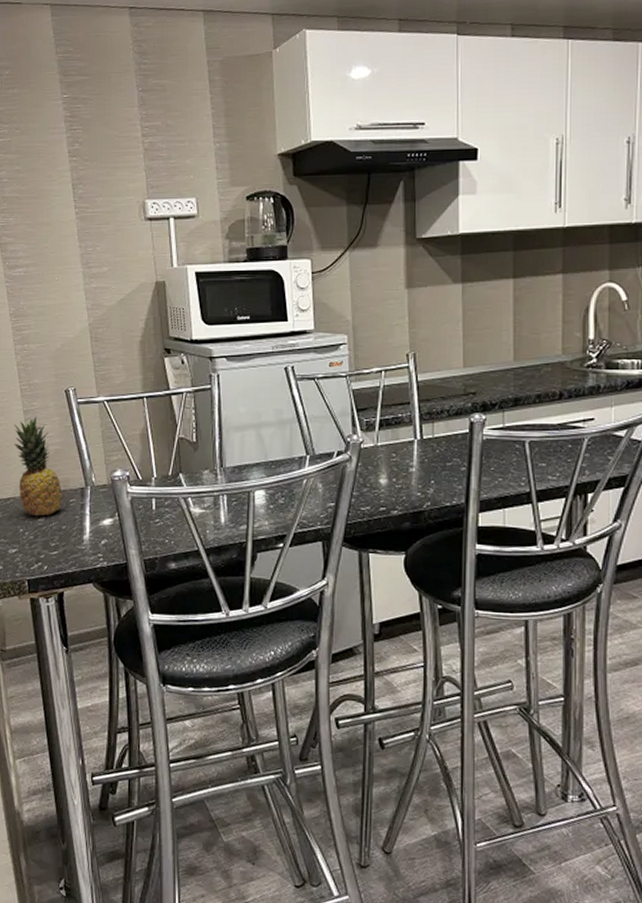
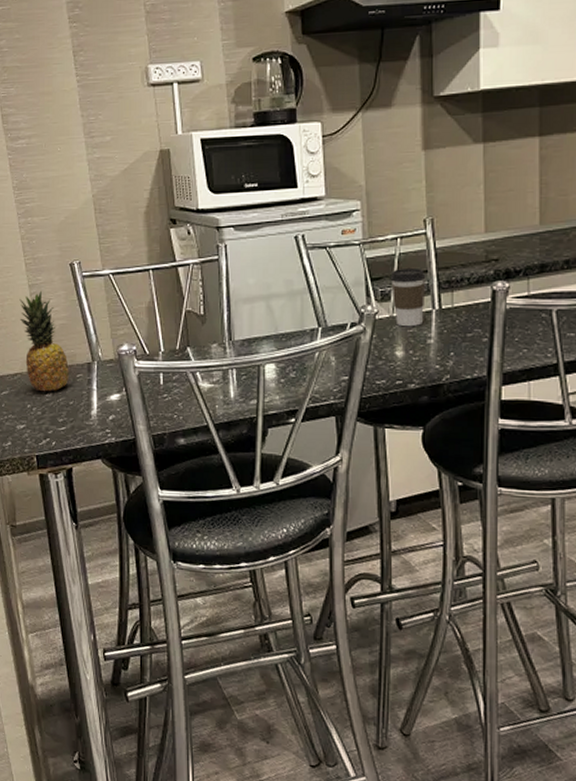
coffee cup: none [375,400,409,456] -> present [390,269,426,327]

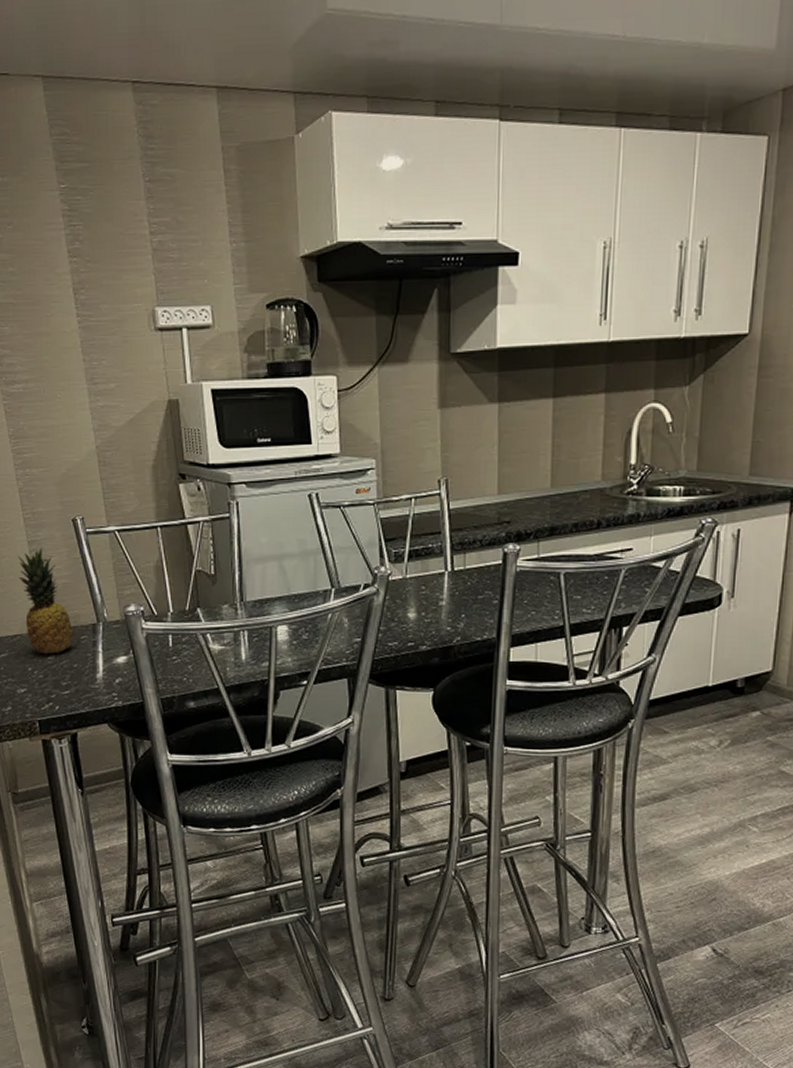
coffee cup: present [390,269,426,327] -> none [404,530,439,589]

